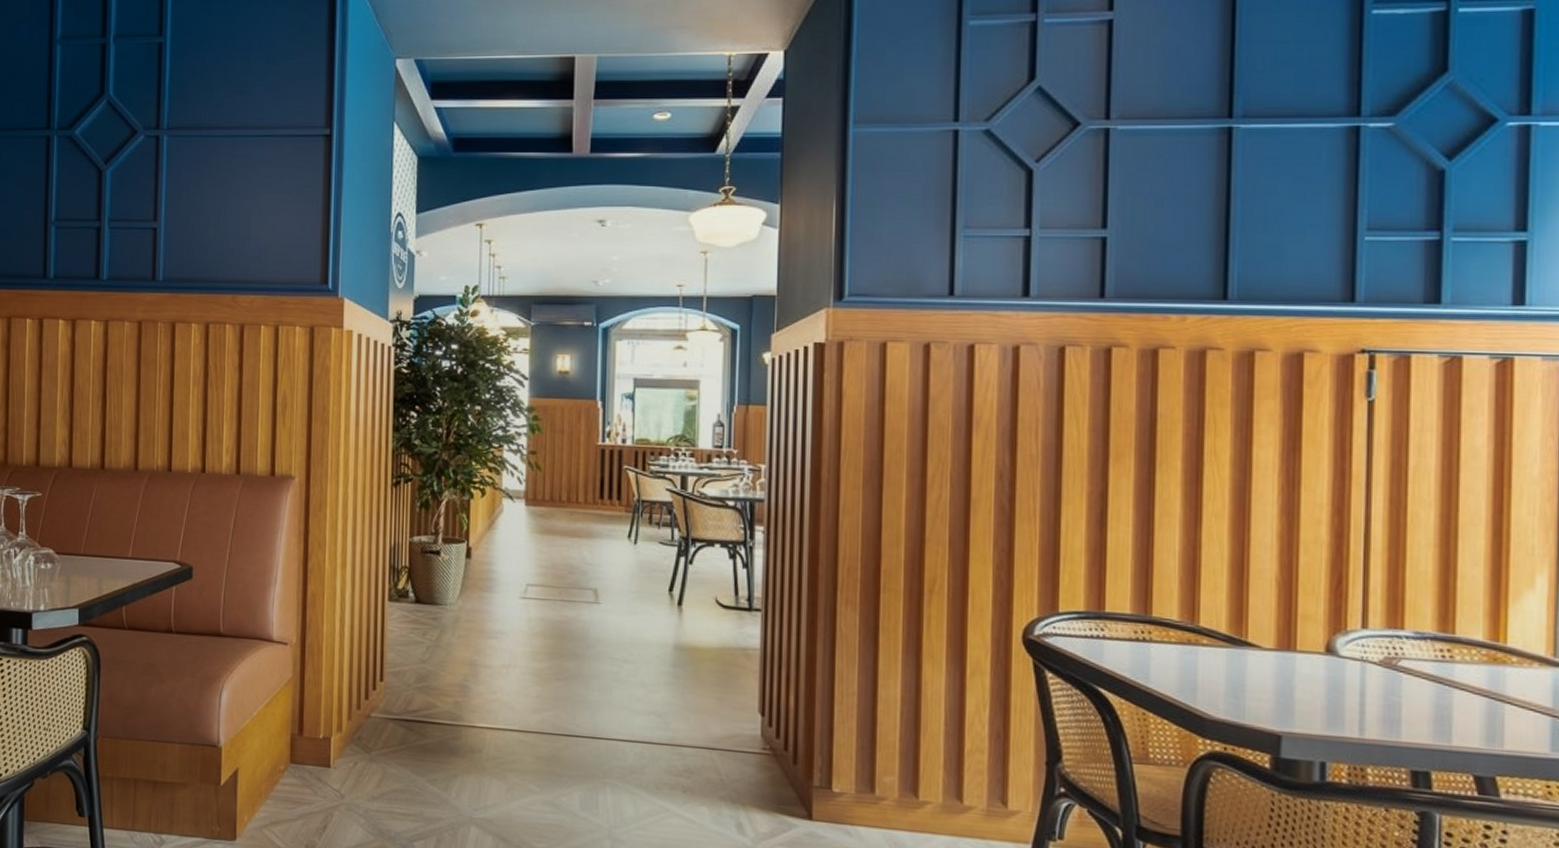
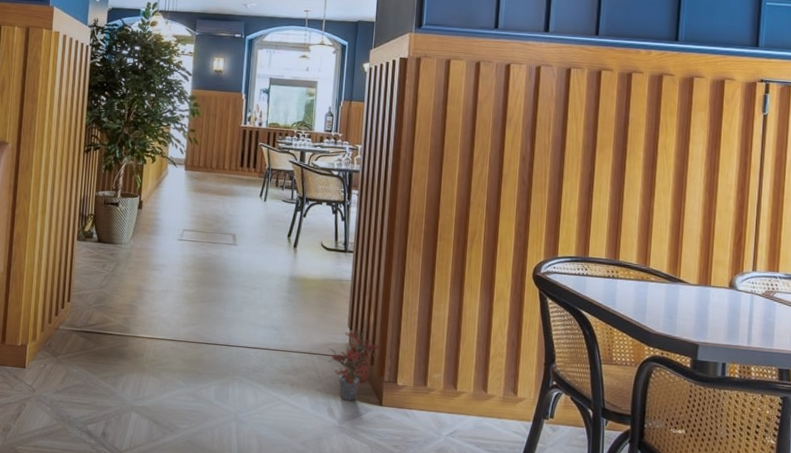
potted plant: none [733,699,808,814] -> present [328,317,382,401]

